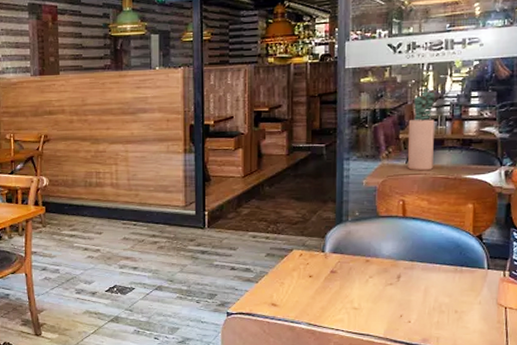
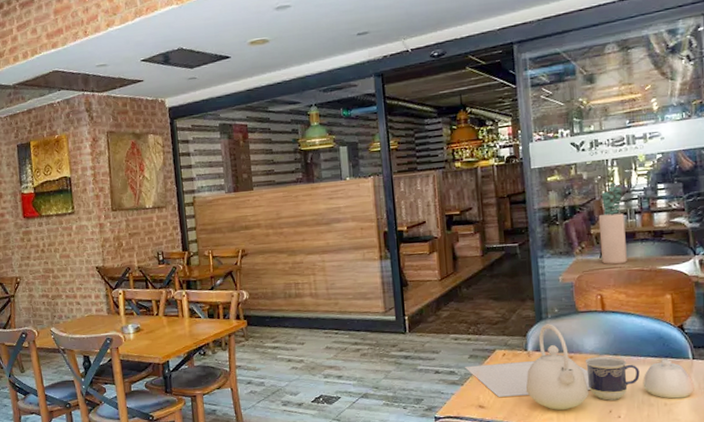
napkin: none [261,263,384,296] -> present [465,361,590,397]
teapot: none [319,227,382,313] -> present [525,324,589,411]
cup: none [380,261,434,305] -> present [584,356,640,401]
sugar bowl: none [436,268,487,307] -> present [643,359,696,399]

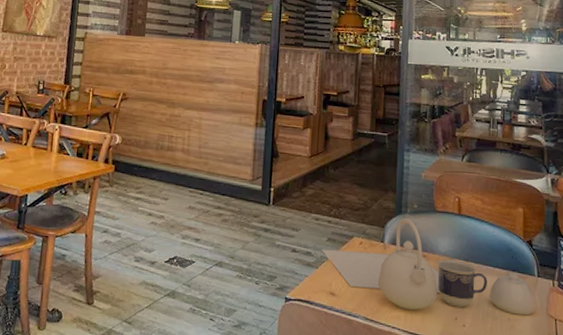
vase: present [598,180,627,265] -> none [462,88,488,171]

